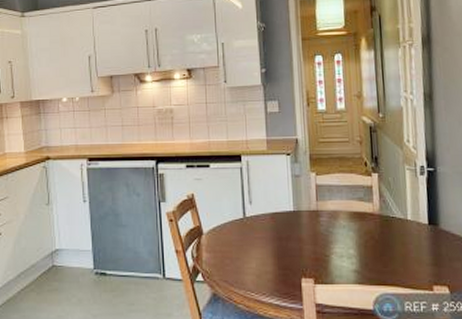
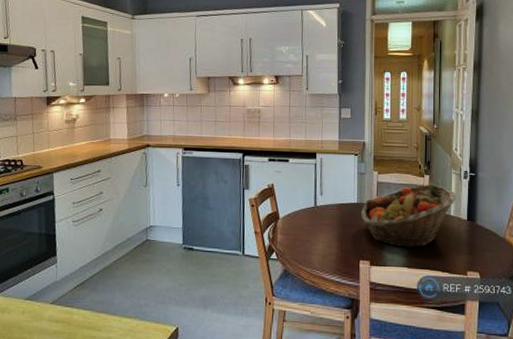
fruit basket: none [299,183,413,261] -> present [361,184,457,248]

